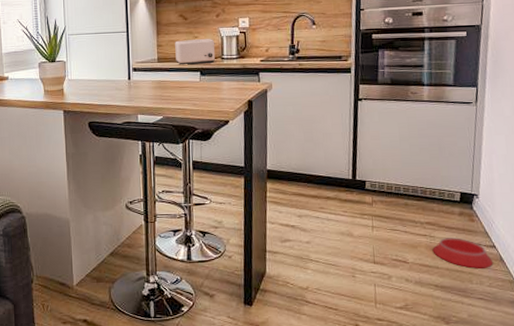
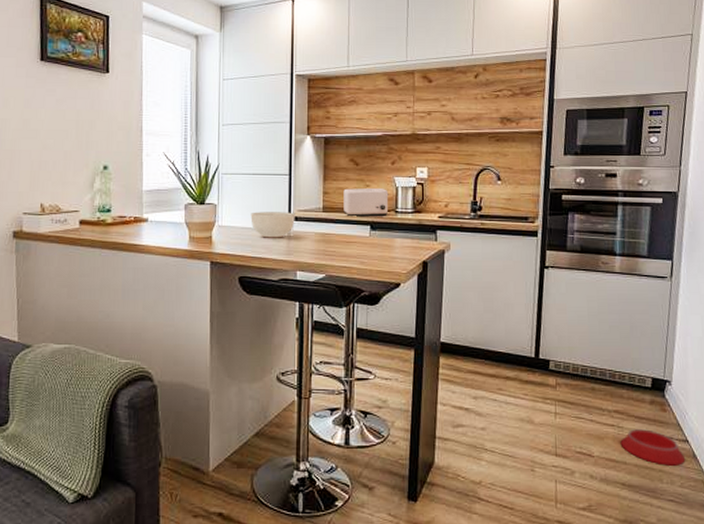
bowl: none [95,64,134,88] -> present [250,212,295,238]

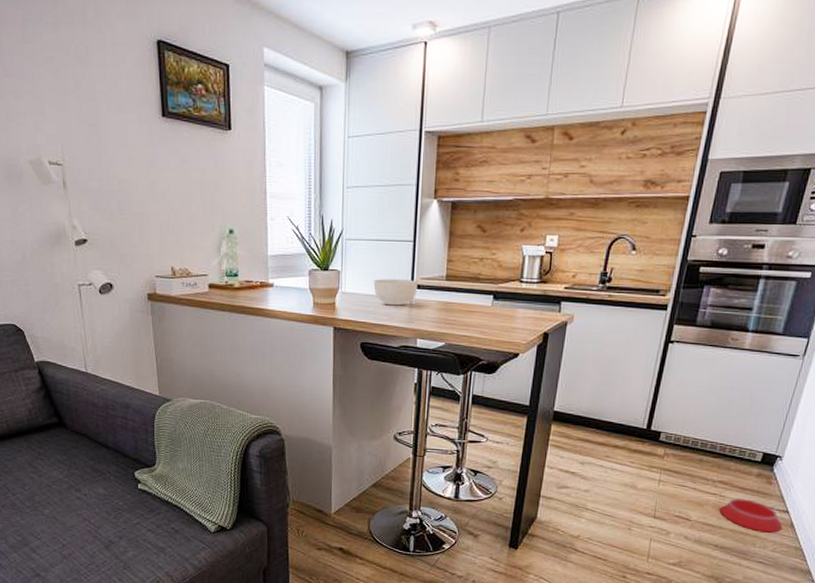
toaster: present [343,187,389,217] -> none [467,256,515,286]

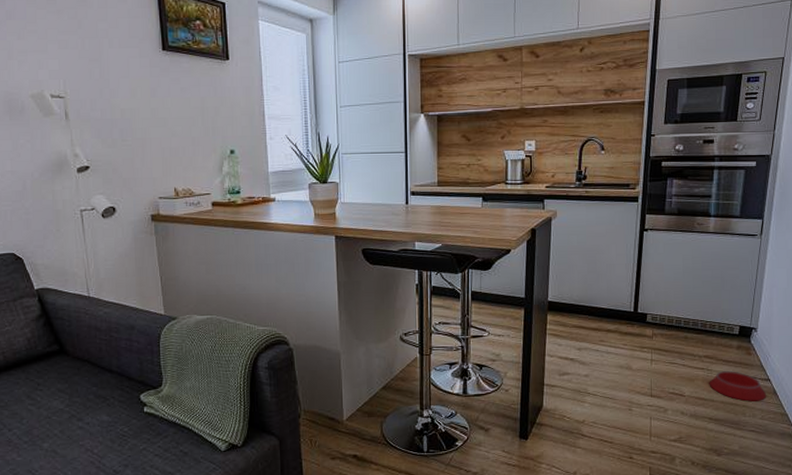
bowl: present [373,279,418,306] -> none [370,187,412,212]

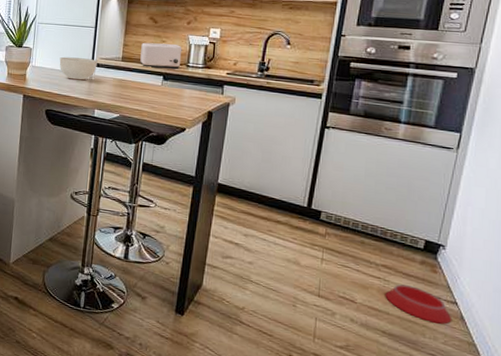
bowl: none [370,187,412,212] -> present [59,57,98,81]
toaster: none [456,161,499,190] -> present [140,42,182,69]

